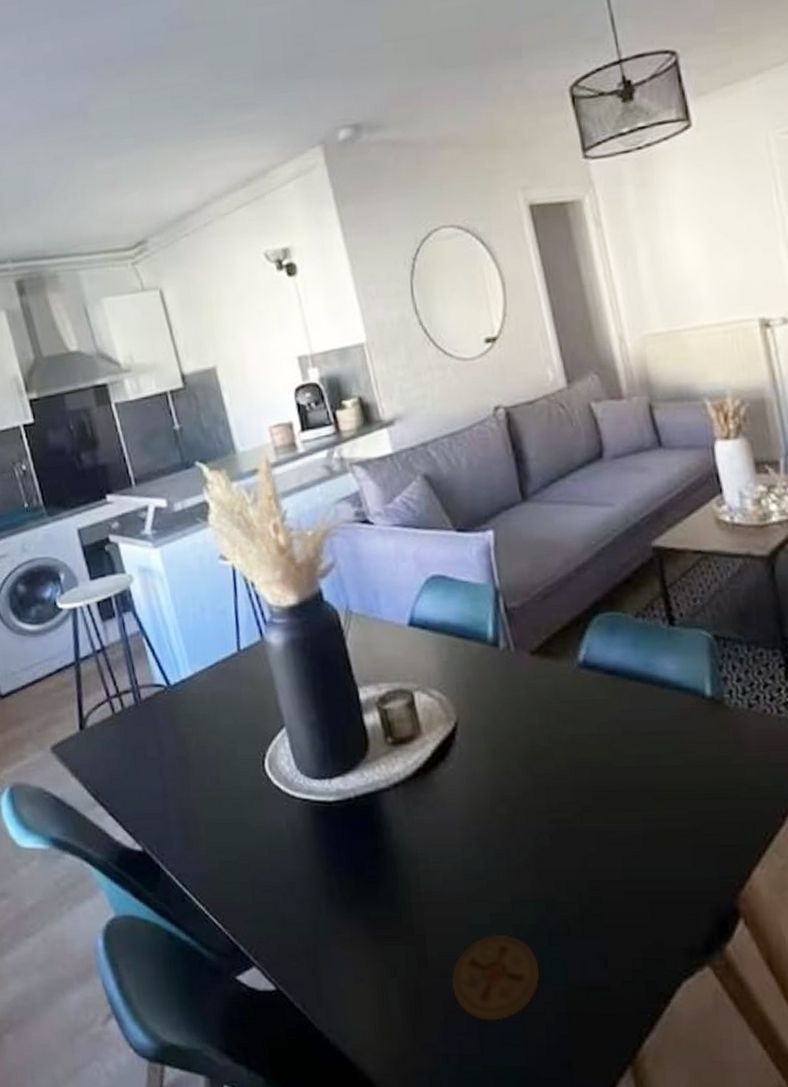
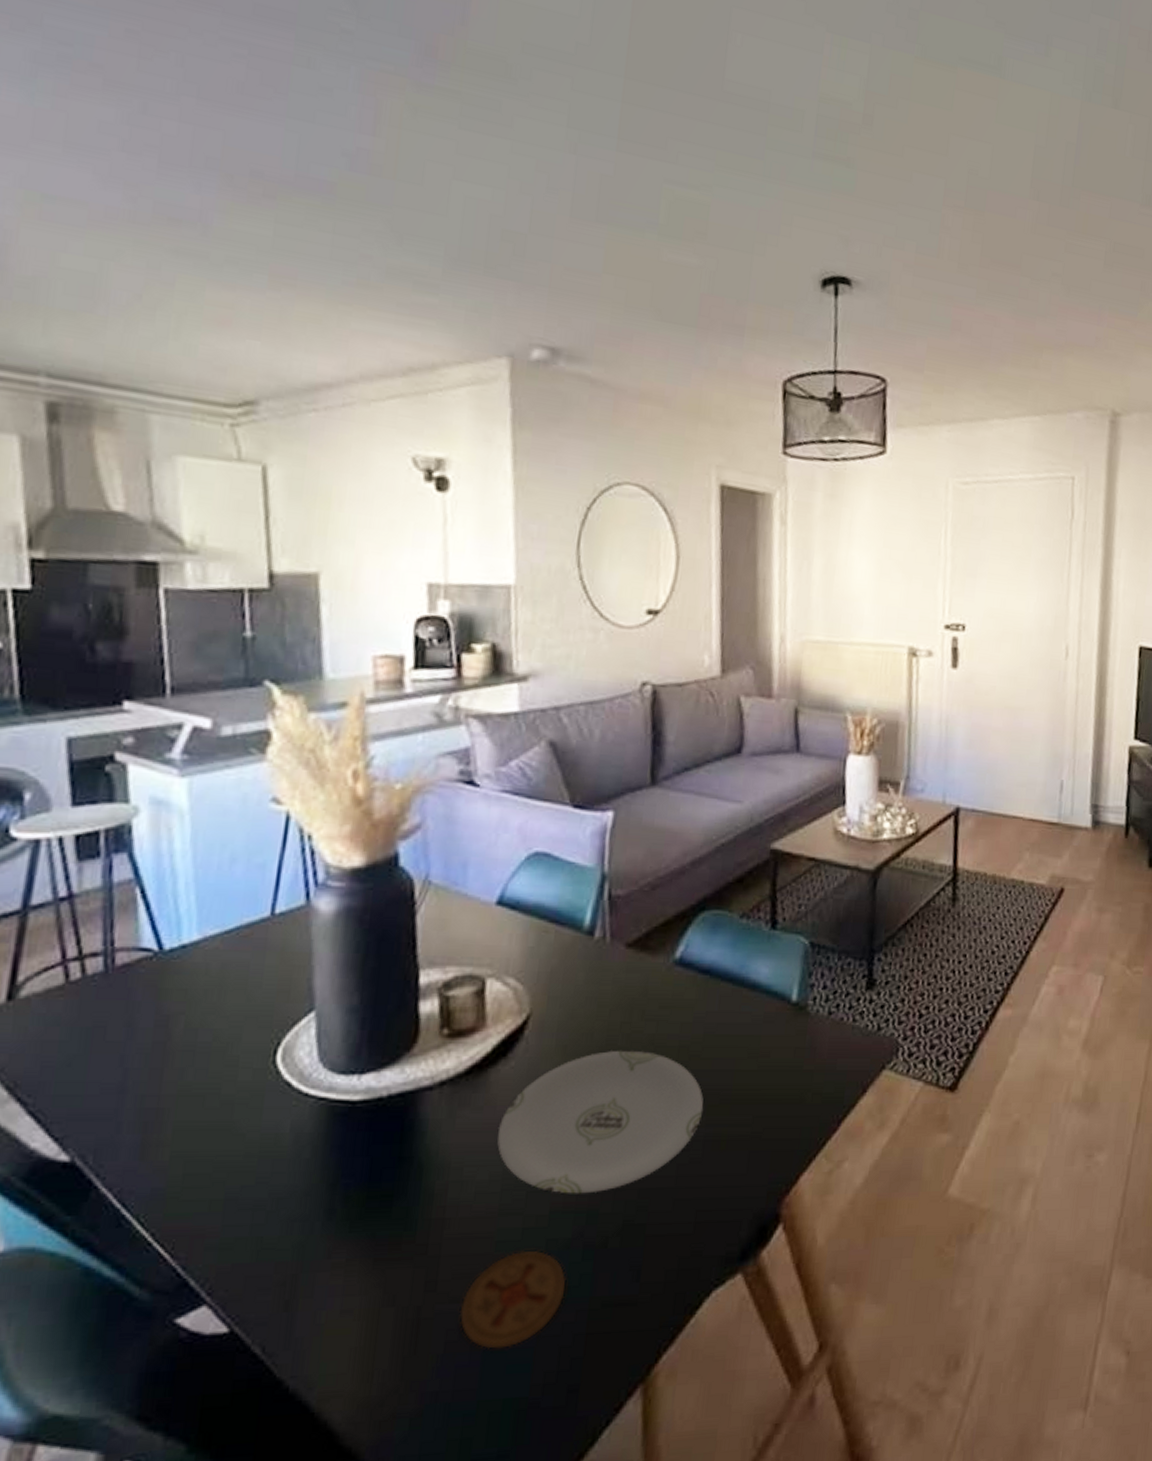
plate: none [450,750,637,884] -> present [497,1050,704,1194]

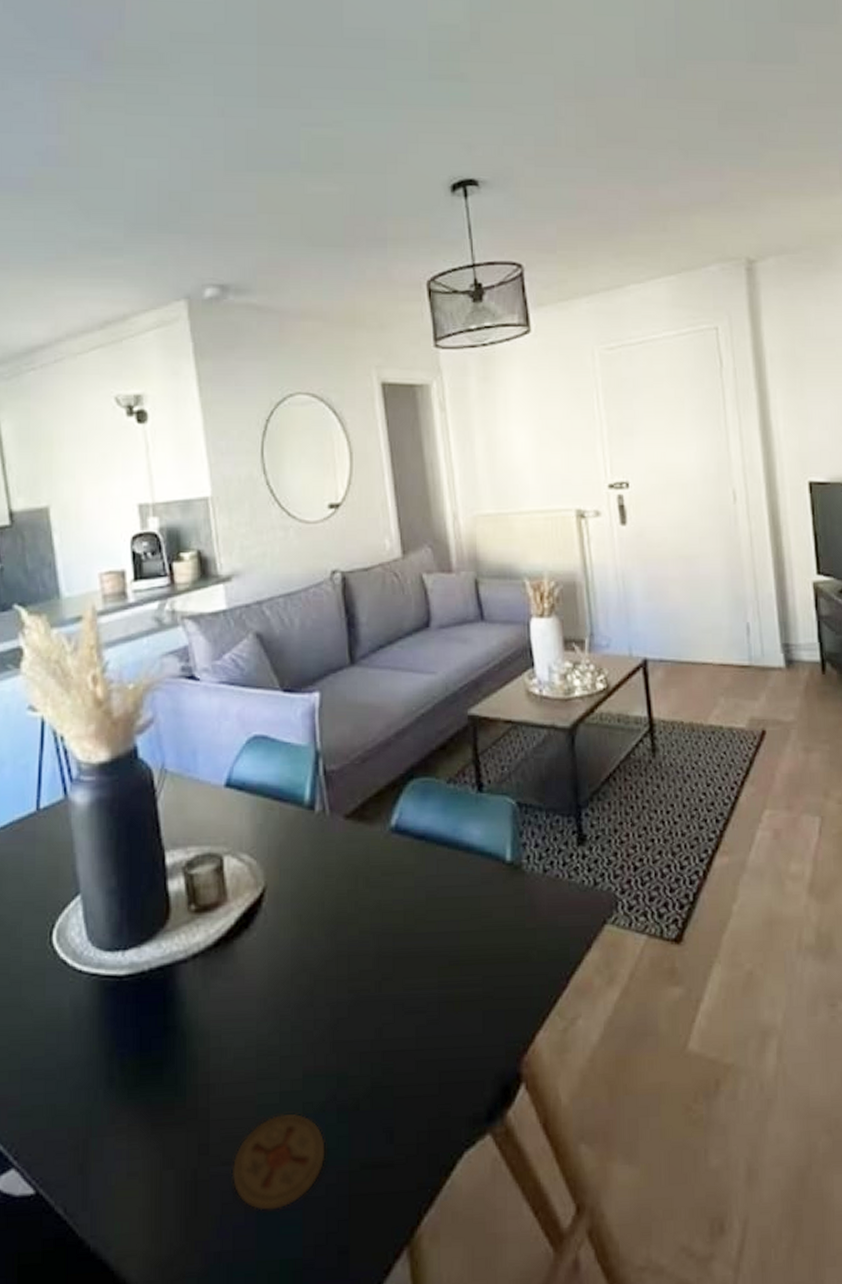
plate: present [497,1050,704,1194] -> none [248,916,435,1058]

